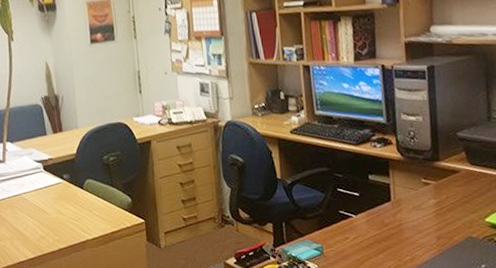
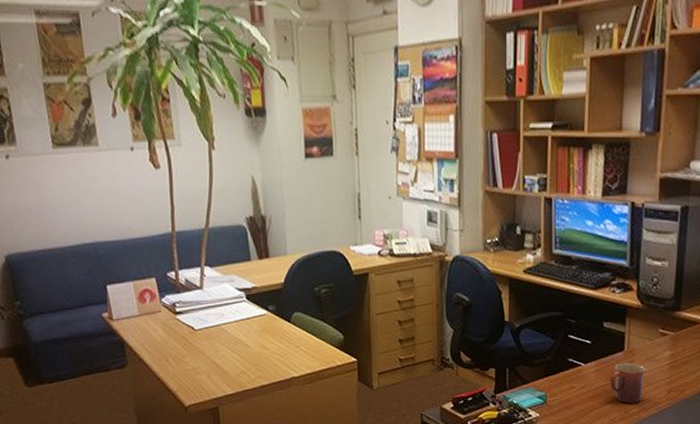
mug: none [380,212,414,252] -> present [609,363,646,403]

